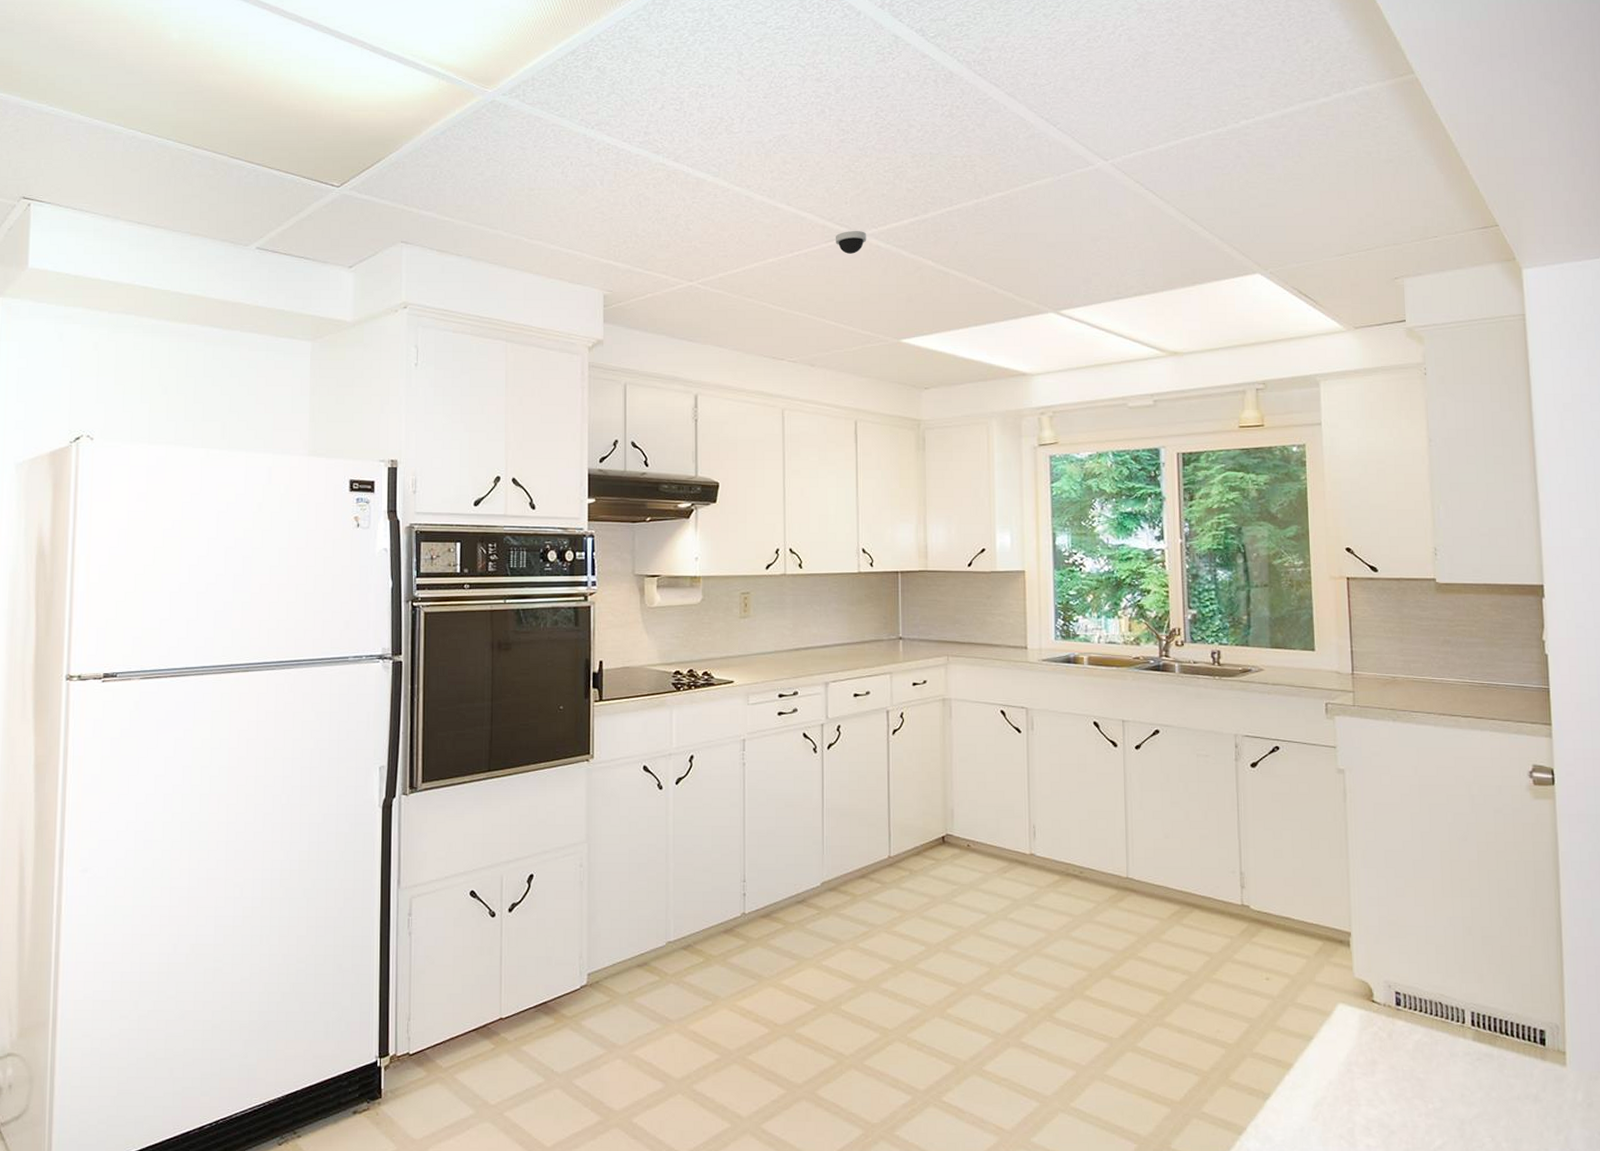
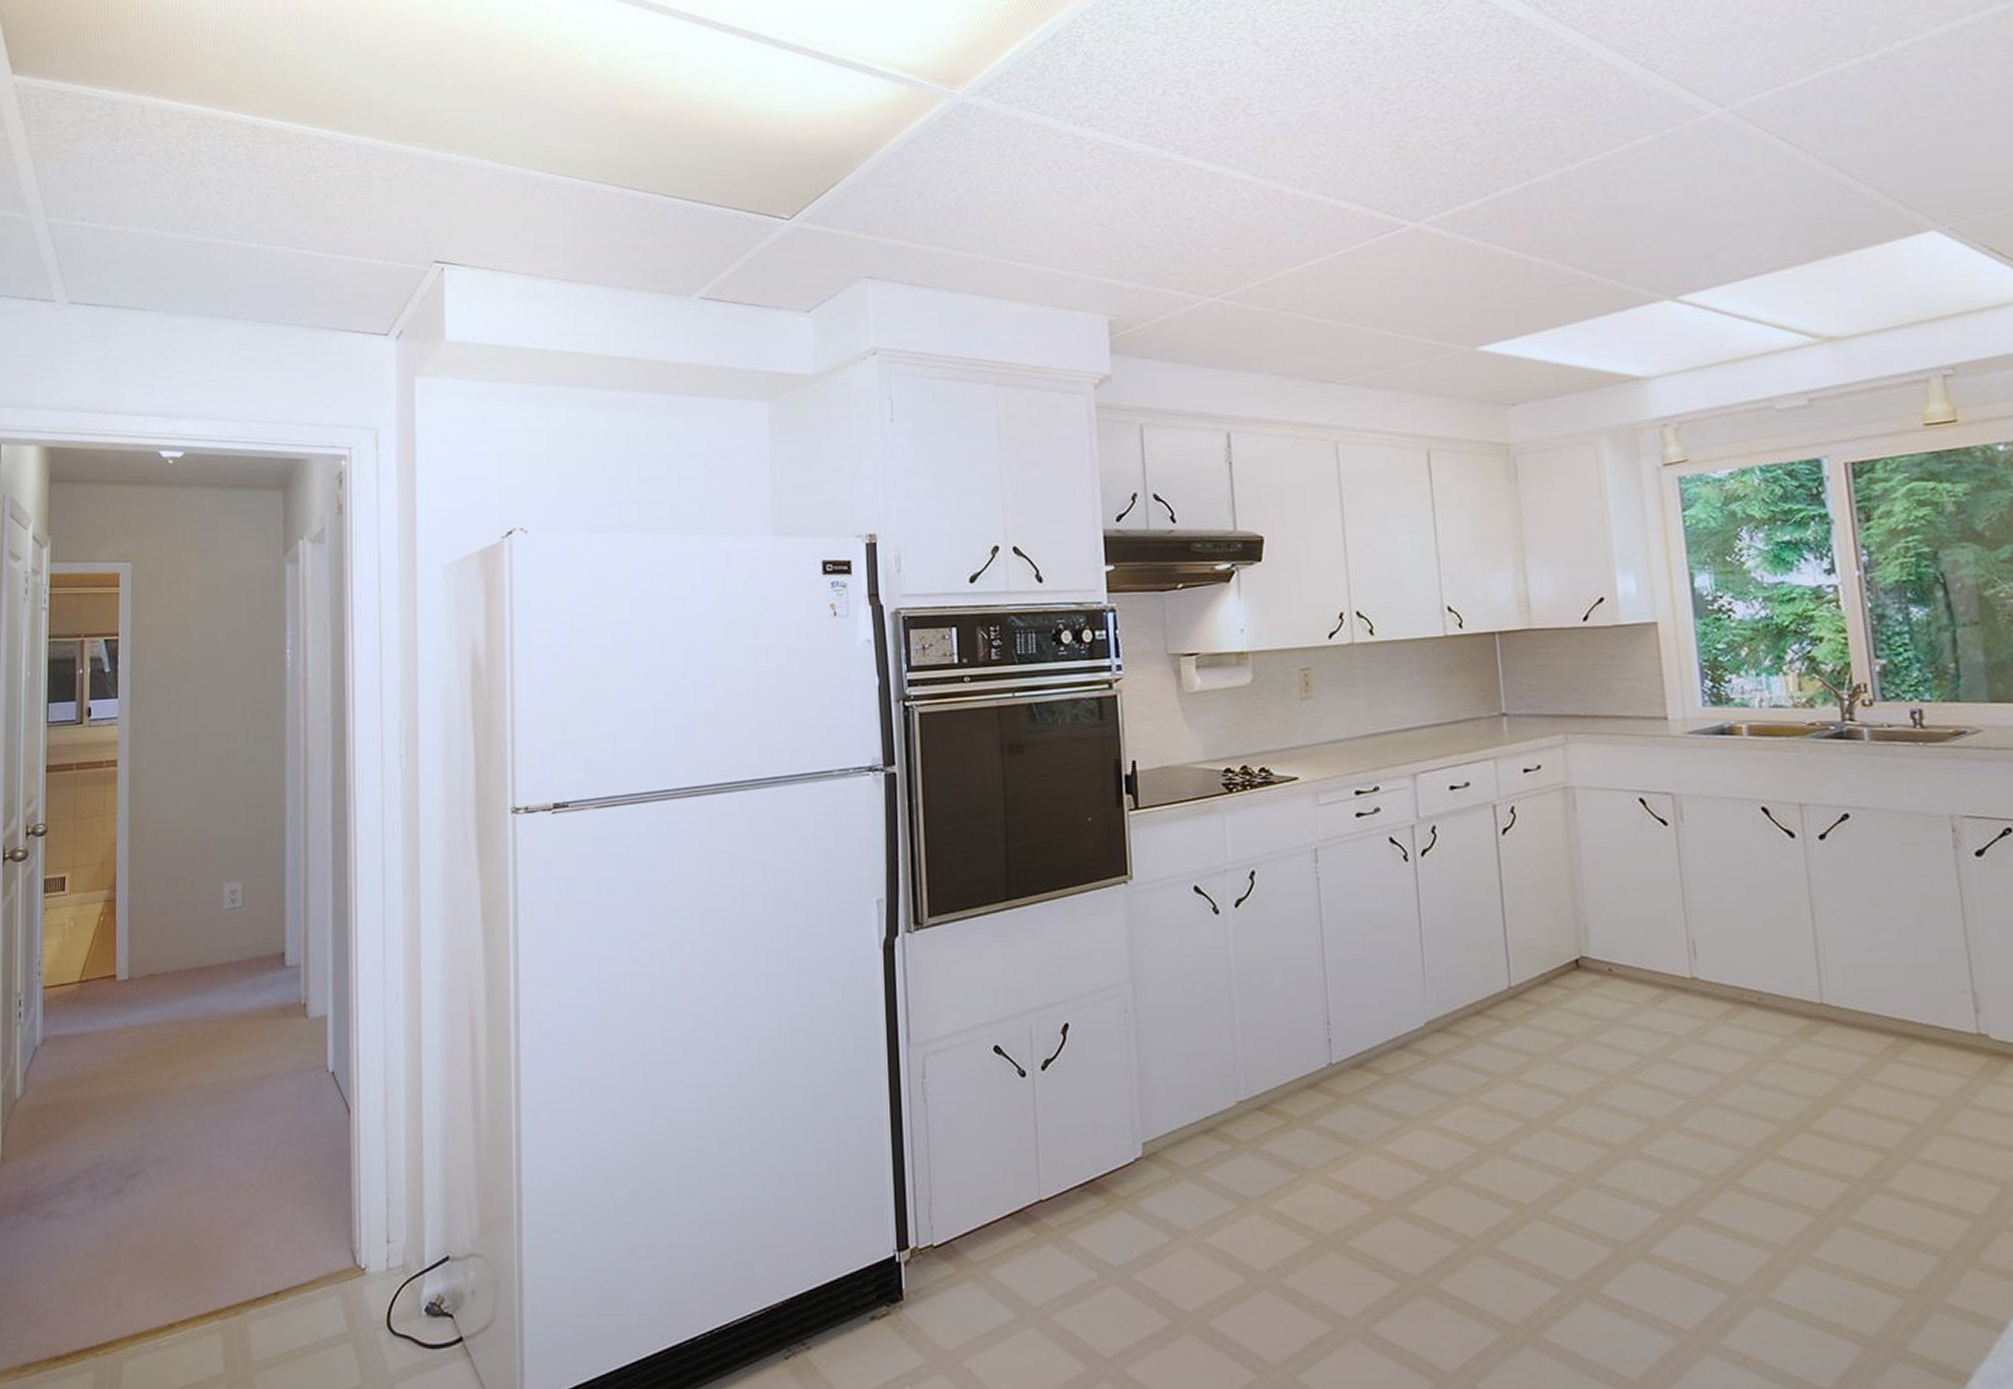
dome security camera: present [835,231,867,254] -> none [1386,219,1426,248]

